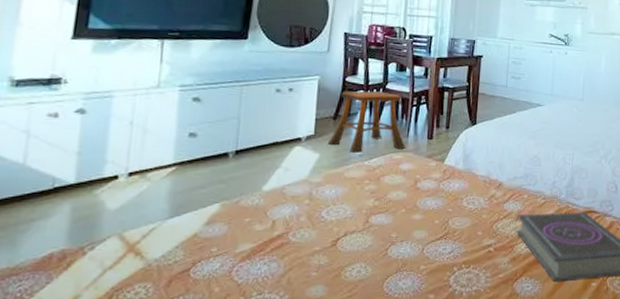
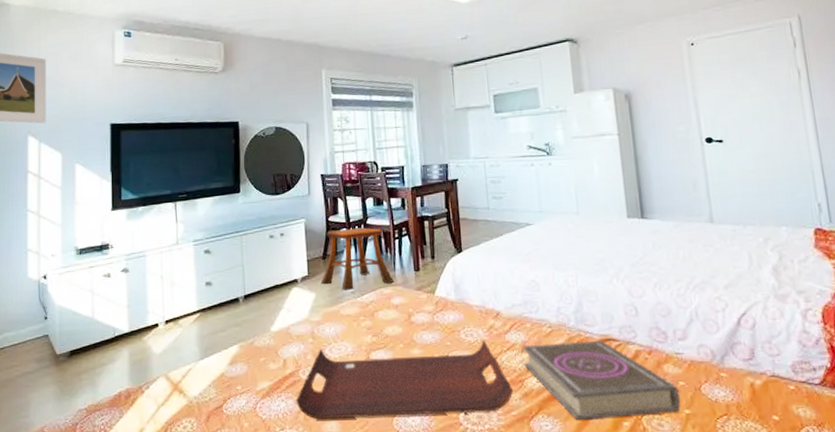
serving tray: none [280,209,504,284] -> present [295,341,514,420]

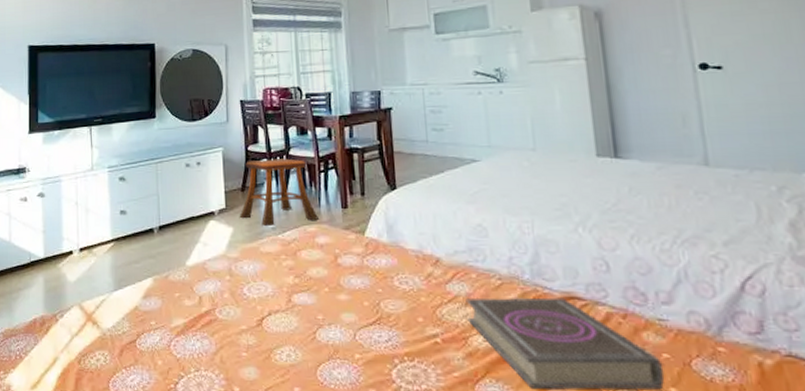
serving tray: present [295,341,514,420] -> none [211,286,456,371]

